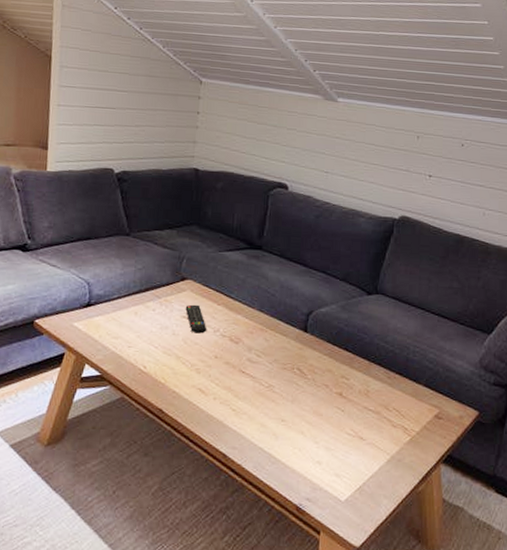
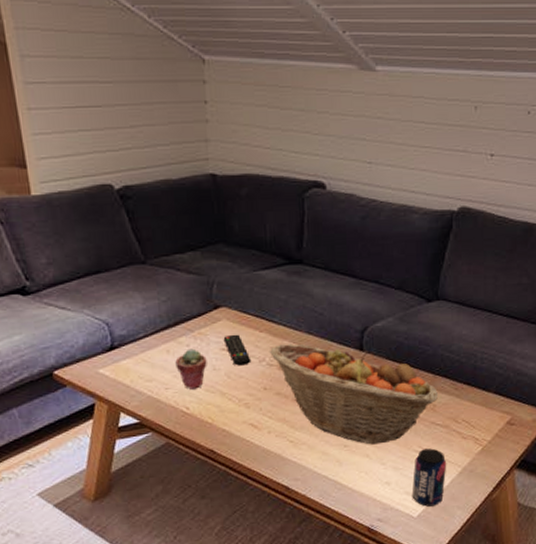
potted succulent: none [140,313,169,350] -> present [175,348,207,389]
fruit basket: none [223,318,372,423] -> present [269,344,438,445]
beverage can: none [341,432,377,492] -> present [411,448,447,507]

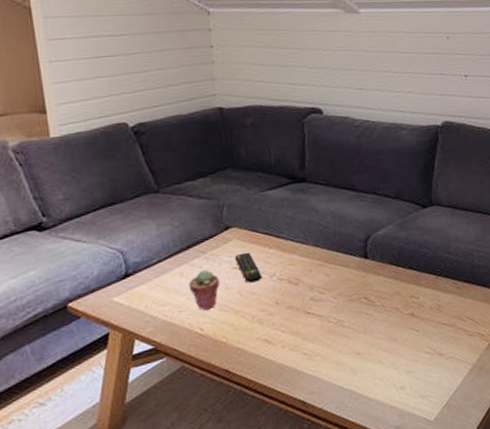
fruit basket: present [269,344,438,445] -> none [278,257,442,351]
beverage can: present [411,448,447,507] -> none [426,348,458,409]

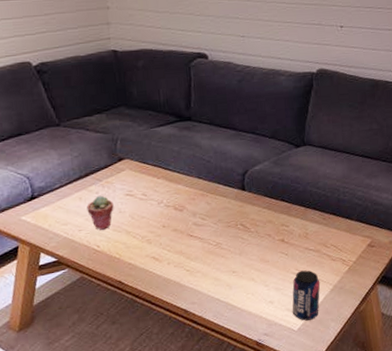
remote control: present [234,252,263,283] -> none [127,181,152,208]
beverage can: none [426,348,458,409] -> present [292,270,321,321]

